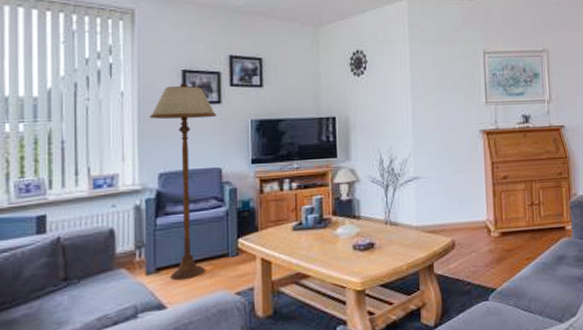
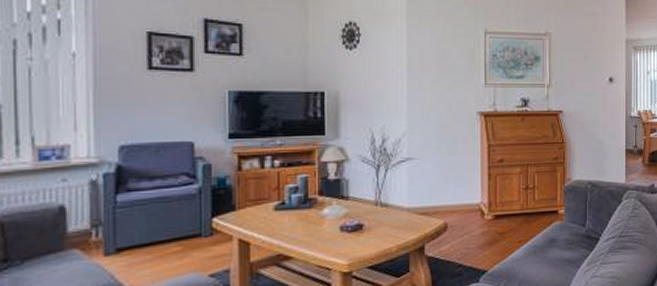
floor lamp: present [149,82,217,281] -> none [107,46,189,262]

